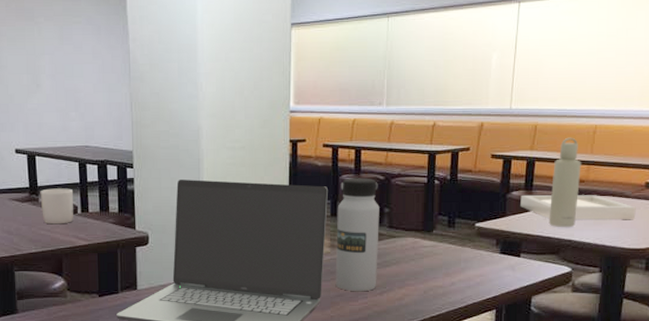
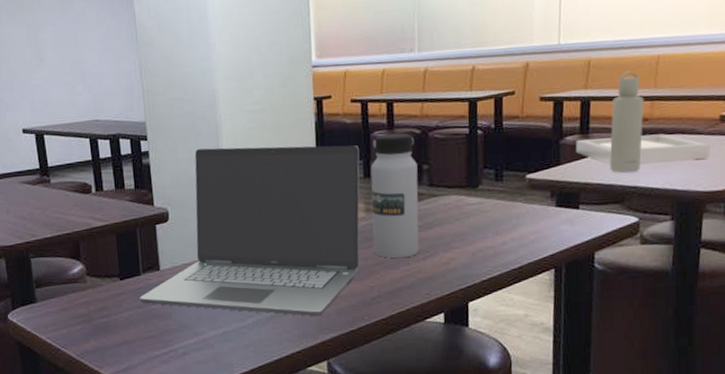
mug: present [40,188,74,225] -> none [51,166,88,207]

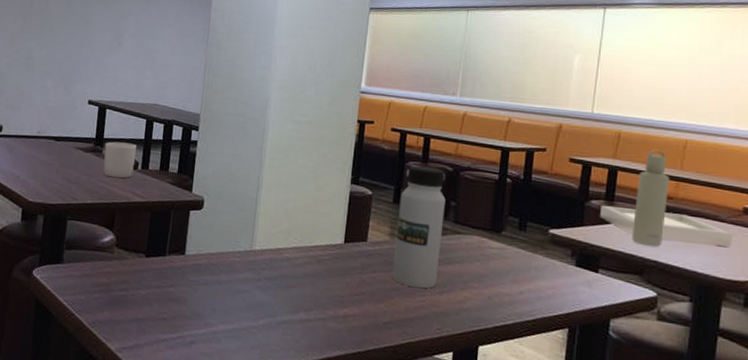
mug: none [51,166,88,207] -> present [103,141,137,178]
laptop: present [140,145,360,317] -> none [160,147,392,331]

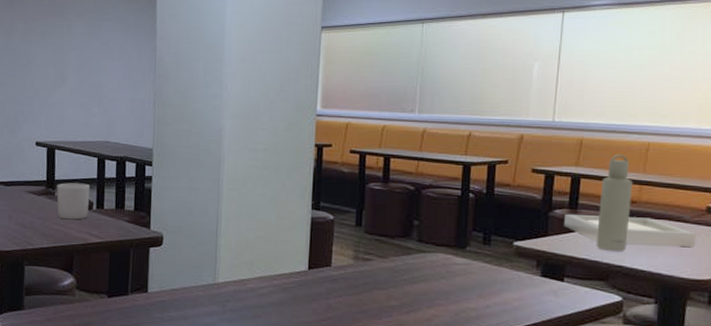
water bottle: present [392,165,446,288] -> none [358,186,408,309]

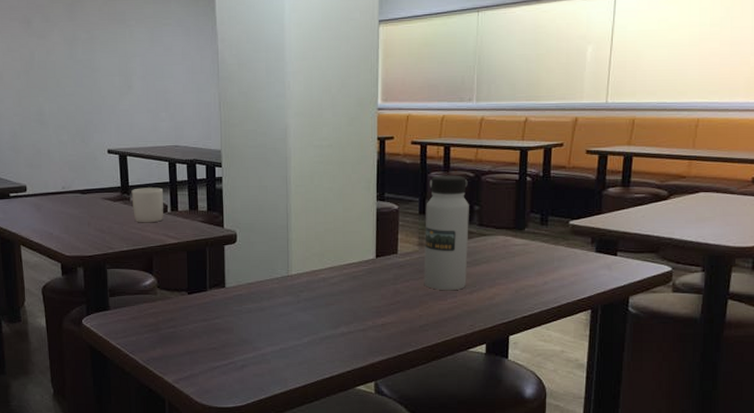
water bottle: none [358,186,408,309] -> present [424,175,469,290]
tray: present [564,213,696,248] -> none [617,191,742,218]
bottle: present [596,154,633,253] -> none [647,131,682,226]

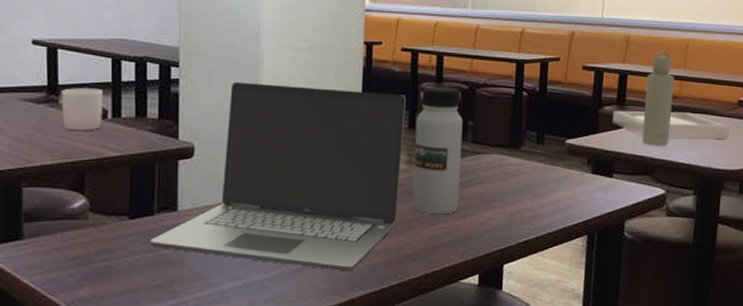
laptop: none [205,178,416,340] -> present [150,82,406,272]
tray: none [617,191,742,218] -> present [613,110,729,140]
bottle: none [647,131,682,226] -> present [642,50,674,147]

